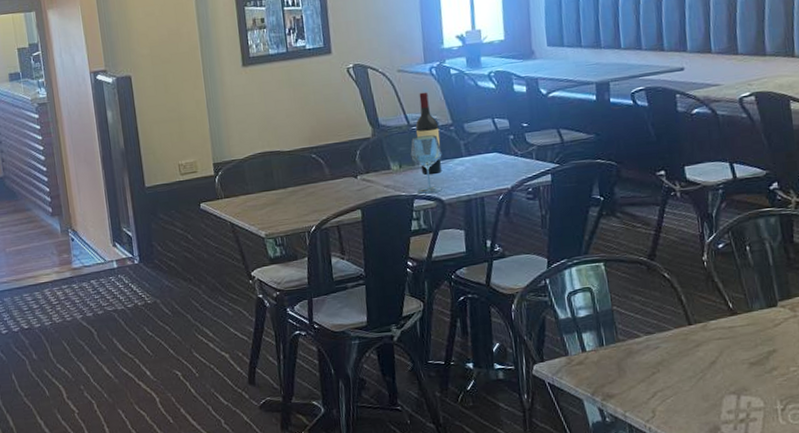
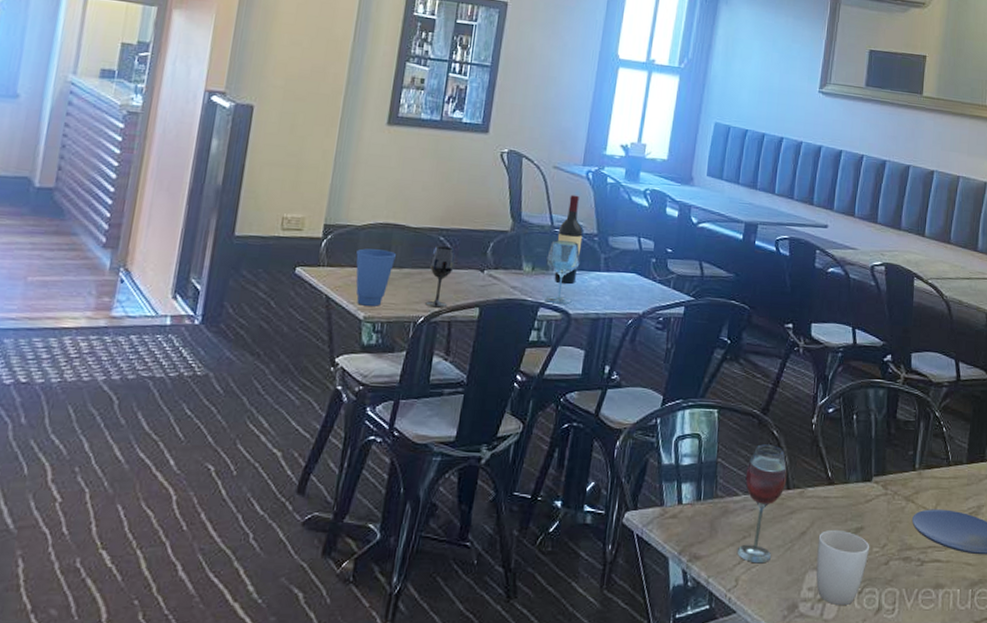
cup: none [245,175,280,226] -> present [355,248,397,306]
wine glass: none [308,161,333,217] -> present [425,246,455,309]
wineglass: none [643,286,687,395] -> present [737,444,788,564]
cup: none [729,355,787,424] -> present [816,529,870,606]

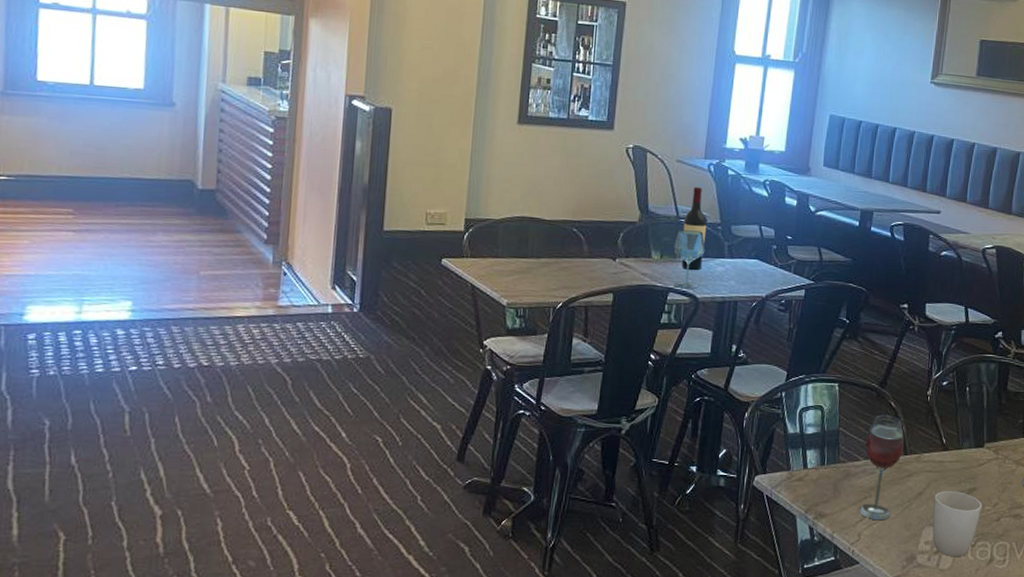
cup: present [355,248,397,306] -> none [496,240,534,293]
wine glass: present [425,246,455,309] -> none [563,237,588,295]

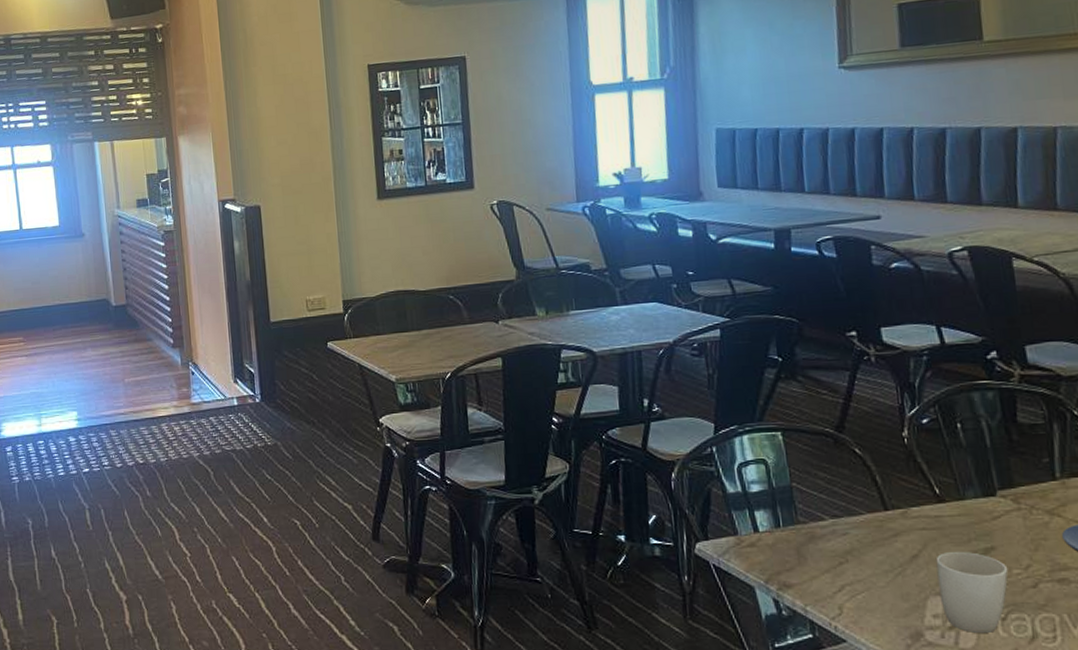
wine glass: present [673,230,705,290] -> none [558,280,595,344]
wine bottle: present [681,186,707,271] -> none [565,233,594,324]
wineglass: present [859,414,905,521] -> none [829,464,883,590]

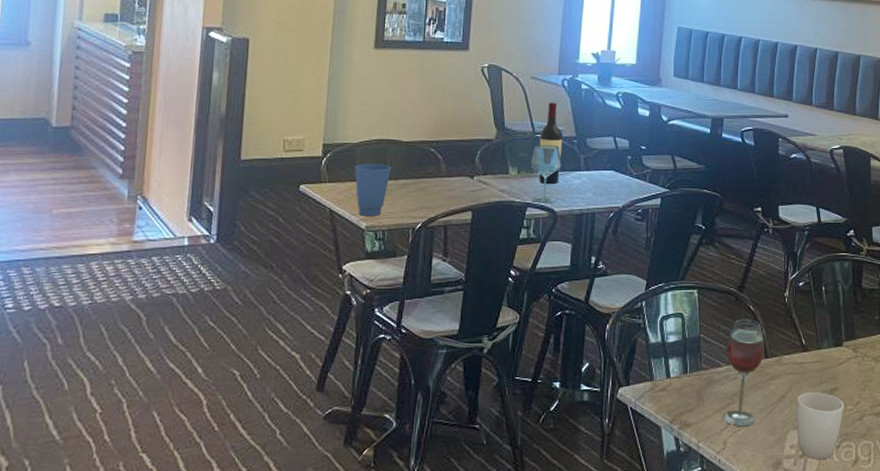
cup: none [376,315,413,369] -> present [354,164,392,216]
wine glass: none [558,280,595,344] -> present [531,145,562,204]
wine bottle: none [565,233,594,324] -> present [539,102,563,185]
wineglass: none [829,464,883,590] -> present [723,318,765,427]

